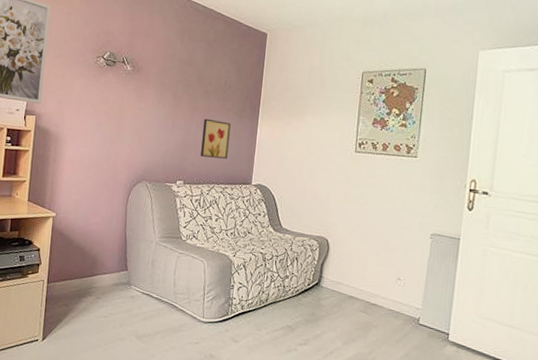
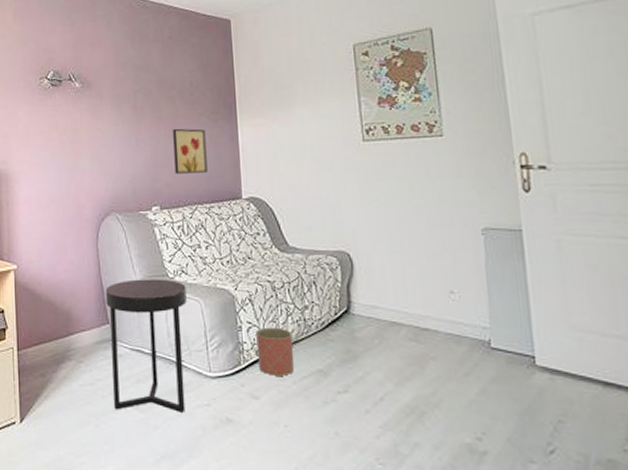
side table: none [122,237,195,346] -> present [105,279,187,412]
planter: none [242,288,273,328] -> present [256,327,294,377]

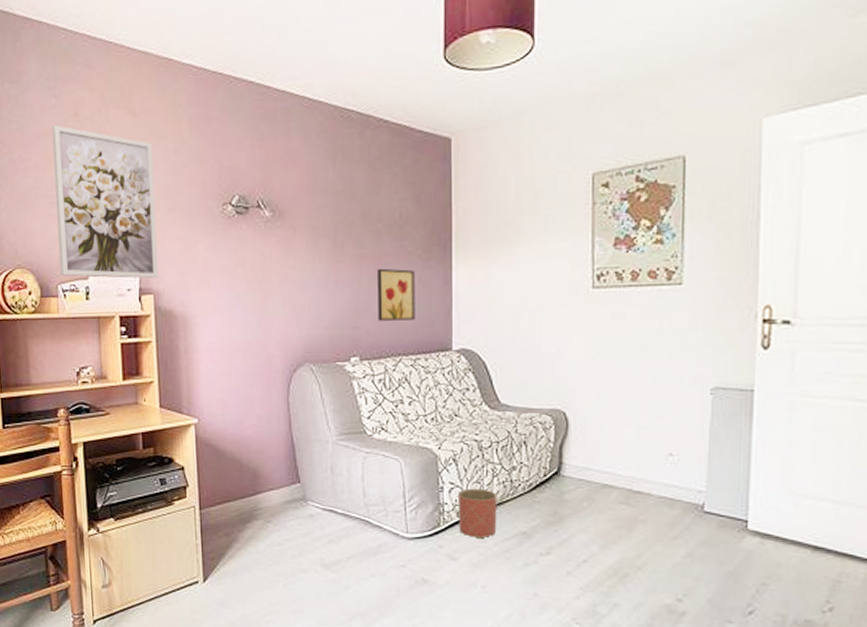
side table: present [105,279,187,412] -> none [296,436,385,573]

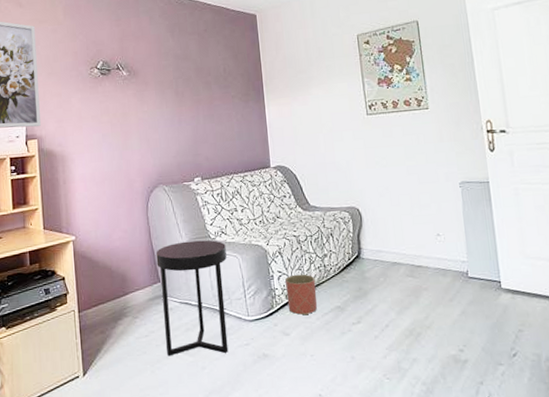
side table: none [296,436,385,573] -> present [156,240,229,357]
wall art: present [377,268,415,321] -> none [210,109,241,149]

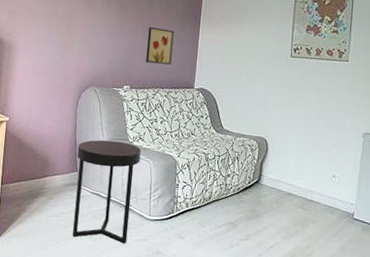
wall art: none [210,109,241,149] -> present [146,26,174,65]
planter: present [285,274,317,316] -> none [186,187,216,225]

